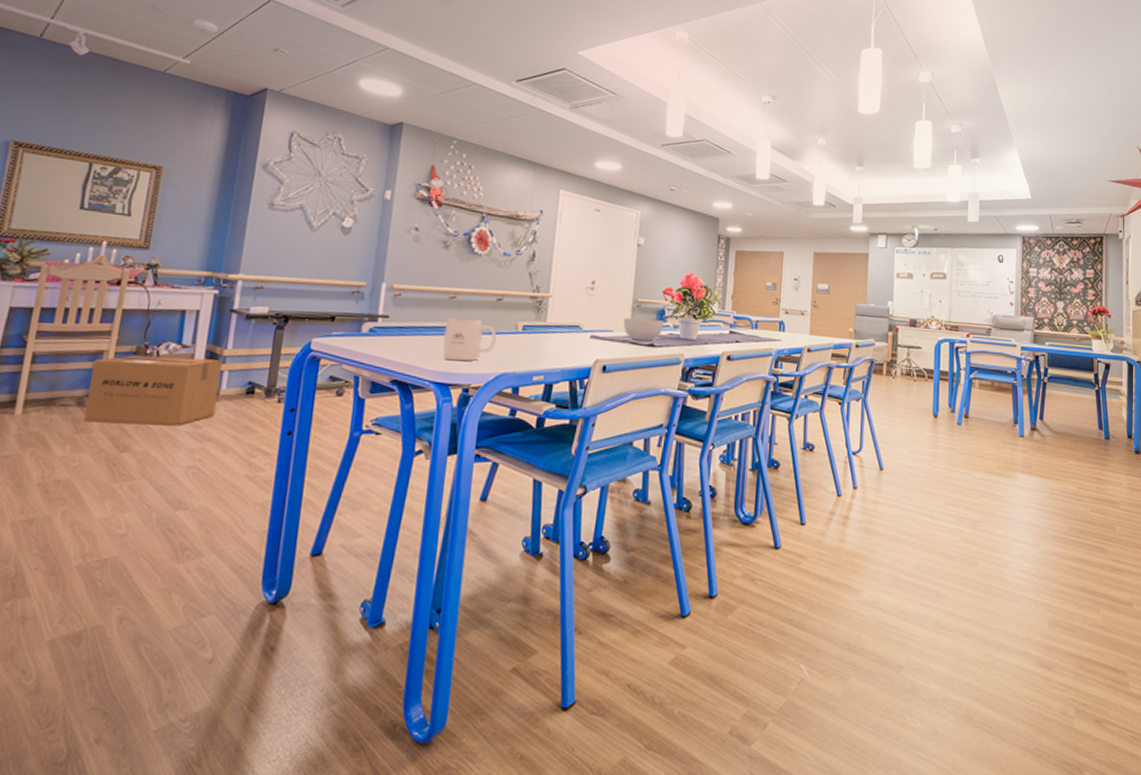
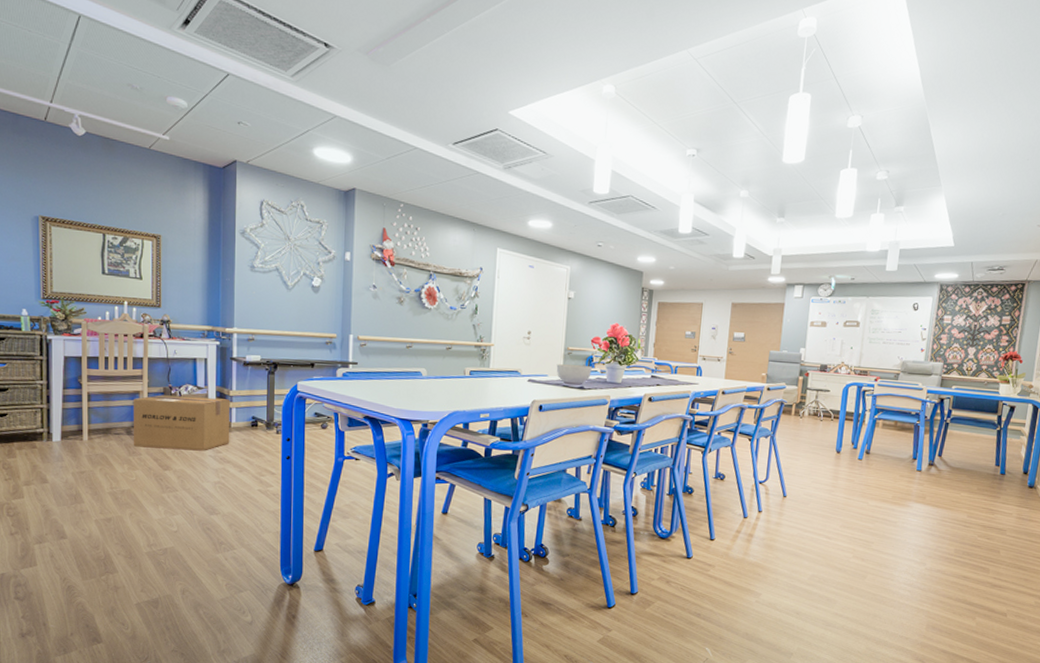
mug: present [442,317,497,362] -> none [404,364,448,401]

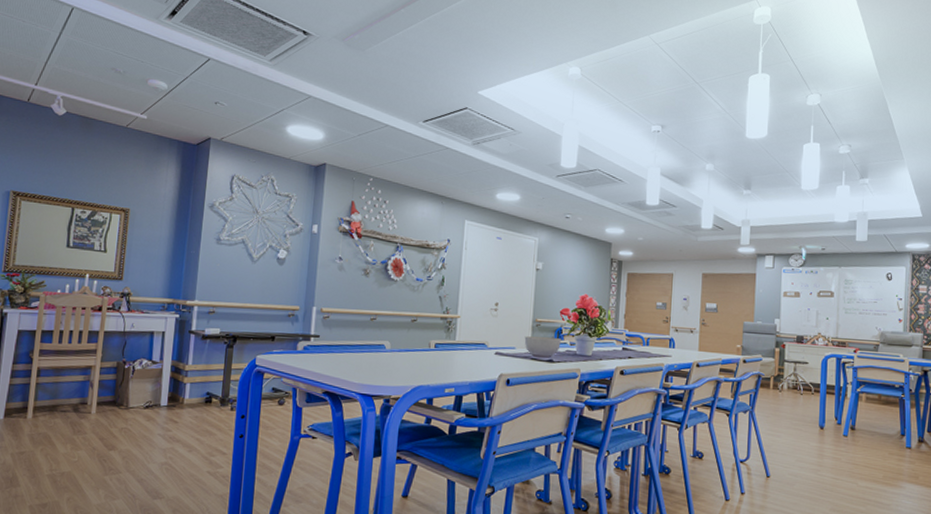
box: present [133,395,231,451] -> none [80,369,185,430]

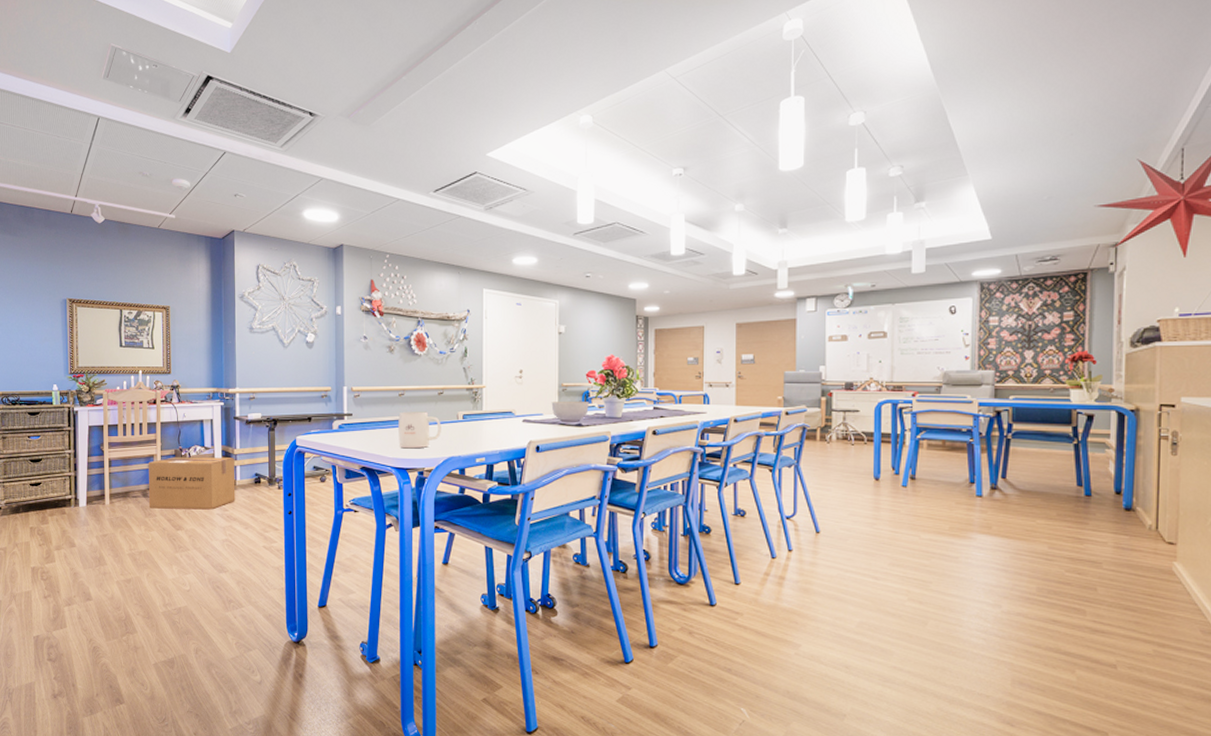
box: none [80,369,185,430] -> present [148,457,236,510]
mug: none [366,336,412,376] -> present [398,411,441,449]

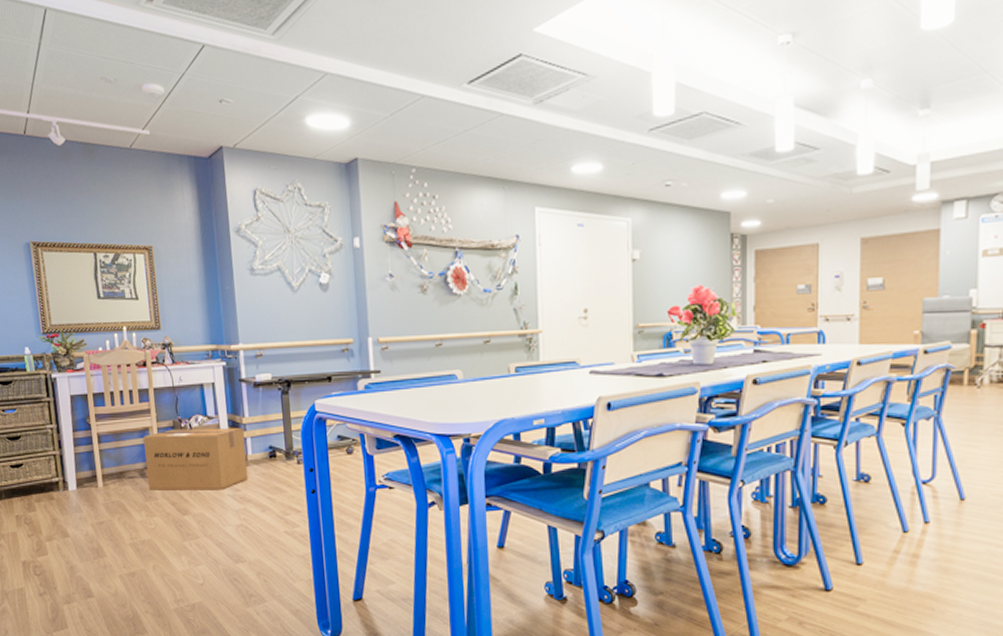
mug: present [398,411,441,449] -> none [436,365,490,411]
bowl: present [551,400,589,422] -> none [624,344,672,372]

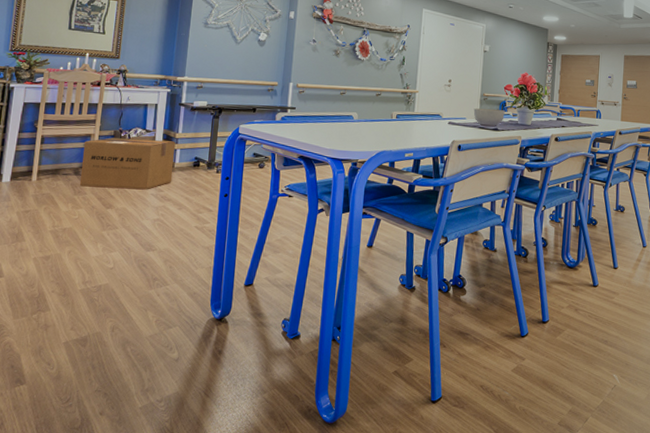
bowl: none [624,344,672,372] -> present [473,108,505,127]

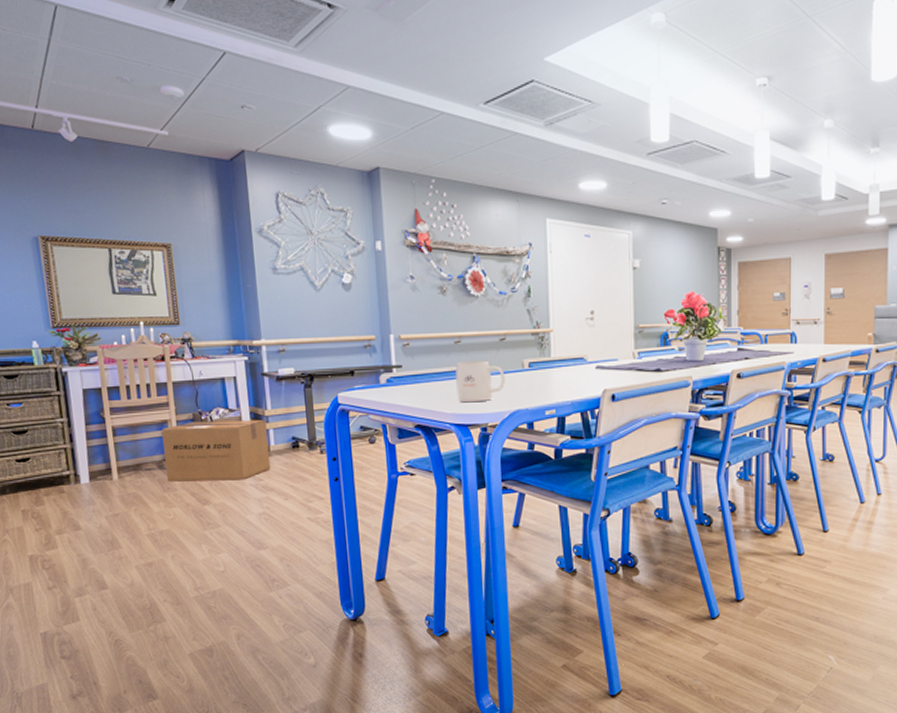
mug: none [336,108,377,142] -> present [455,360,505,403]
bowl: present [473,108,505,127] -> none [627,343,668,368]

